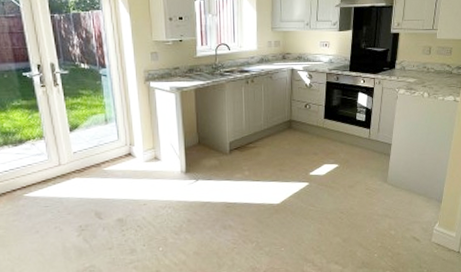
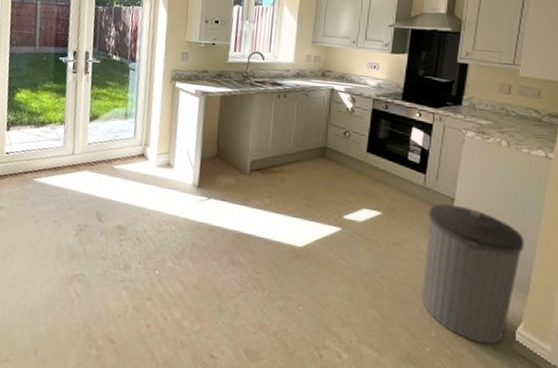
trash can: none [371,148,439,243] -> present [422,203,524,345]

